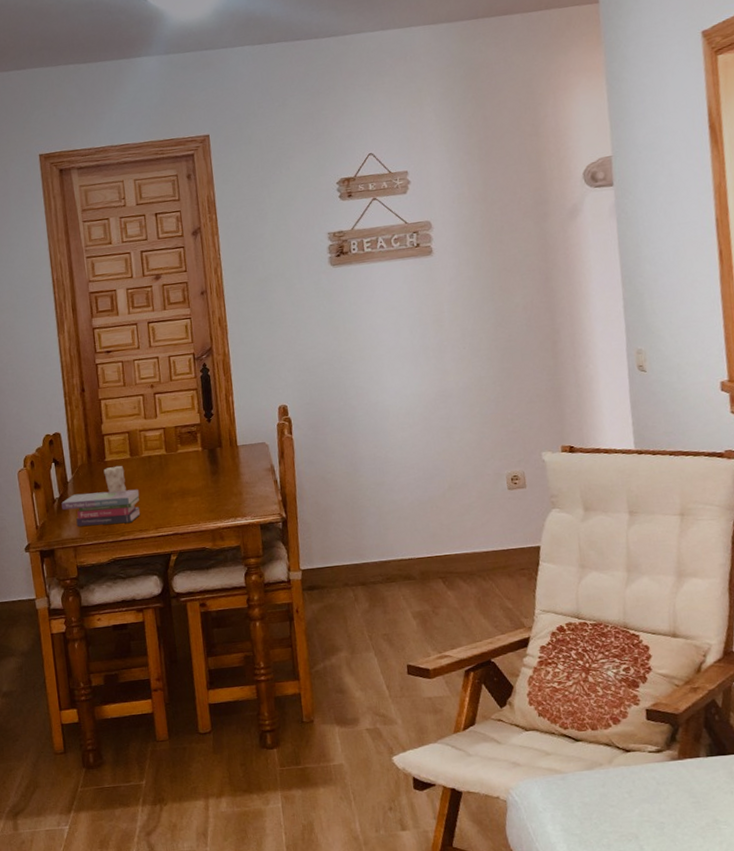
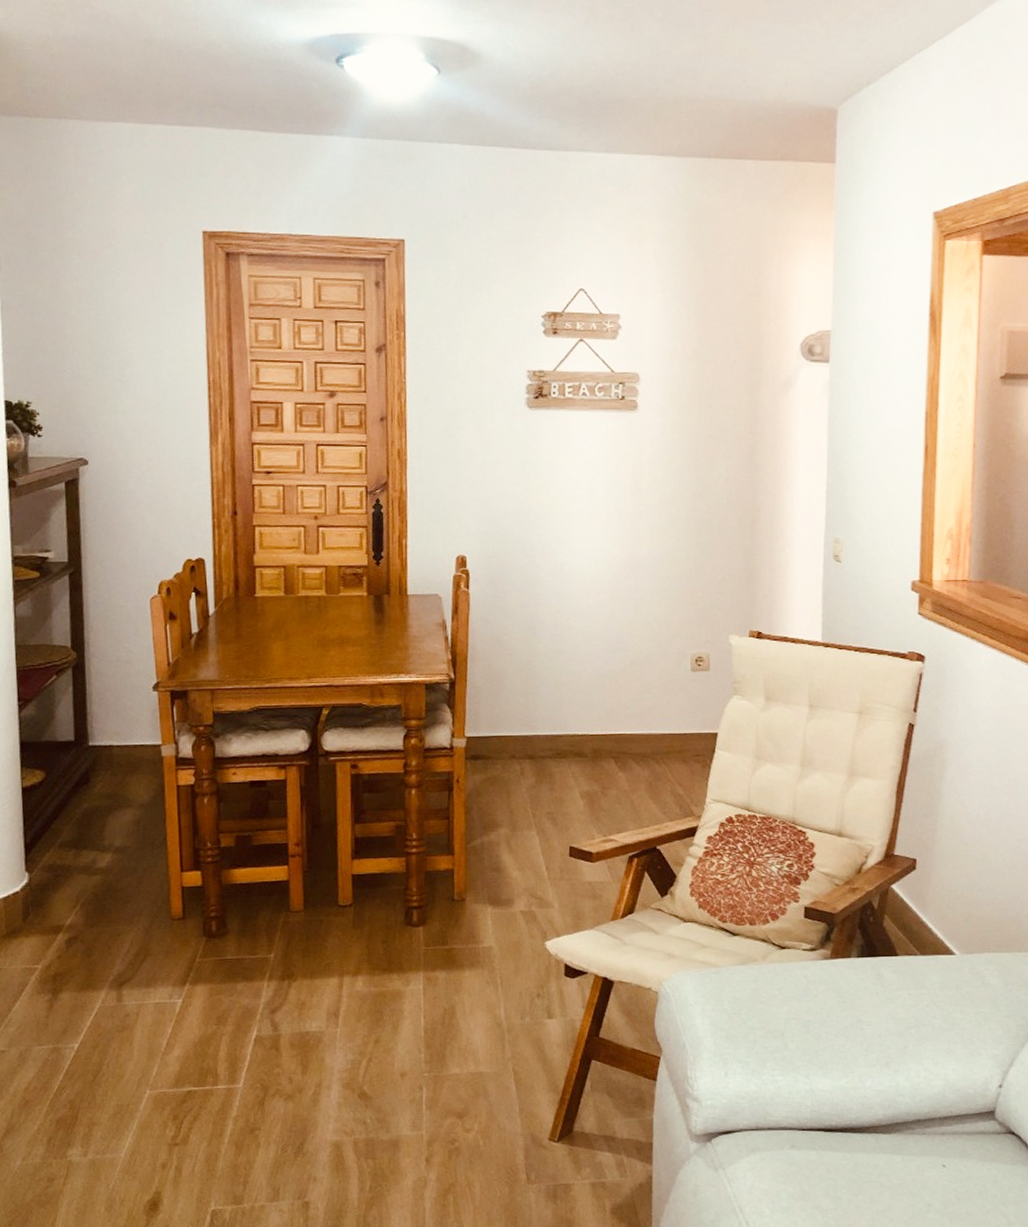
books: present [61,489,141,527] -> none [200,630,292,669]
candle: present [103,465,127,493] -> none [252,603,277,633]

